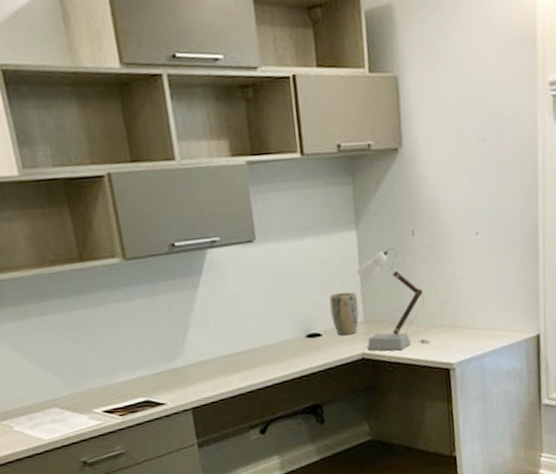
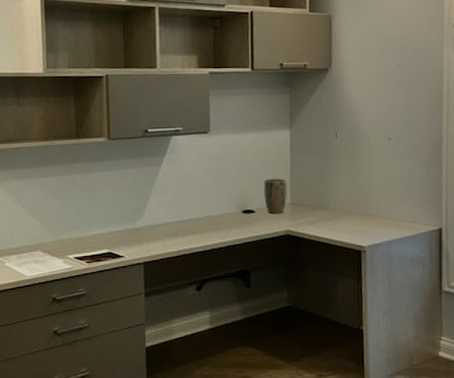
desk lamp: present [356,248,430,351] -> none [287,146,345,231]

